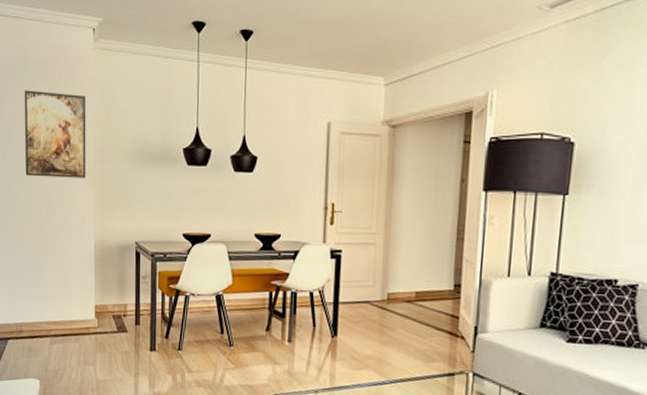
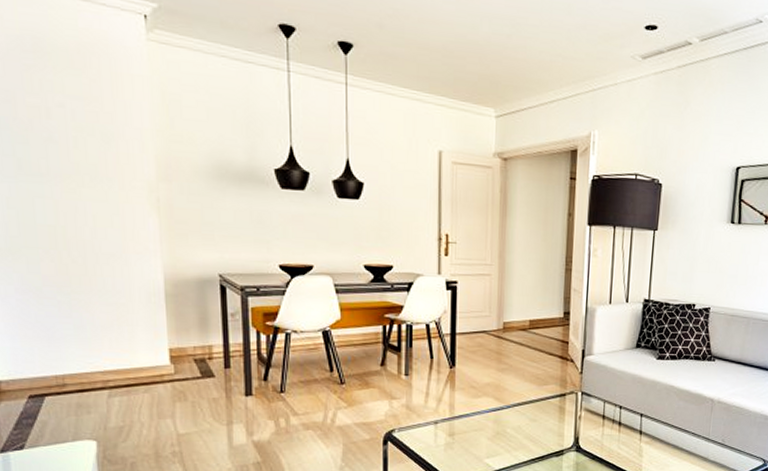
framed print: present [24,90,86,178] -> none [44,82,146,199]

